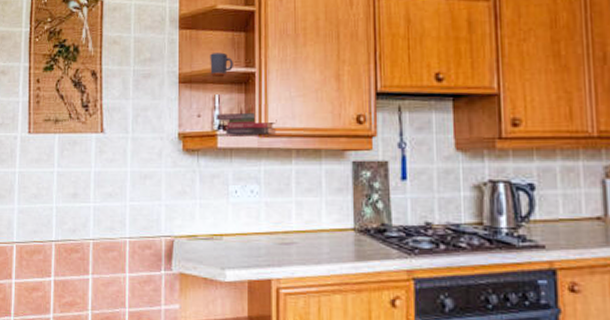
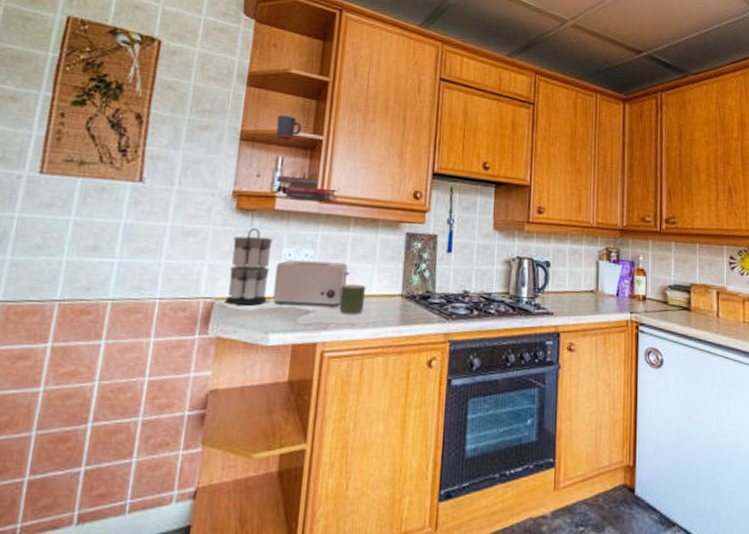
spice rack: none [183,167,221,243] -> present [224,227,273,306]
toaster: none [224,197,297,244] -> present [272,260,350,308]
mug: none [289,218,316,252] -> present [338,284,366,316]

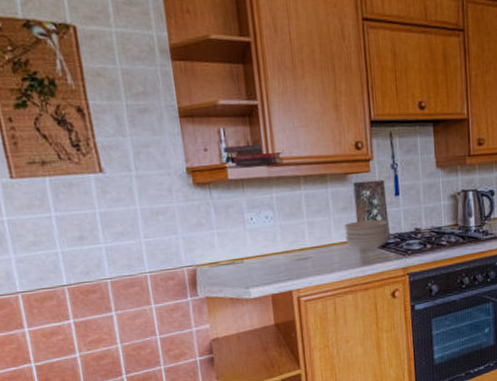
spice rack: present [224,227,273,306] -> none [198,199,242,269]
toaster: present [272,260,350,308] -> none [242,219,310,264]
mug: present [276,115,301,140] -> none [209,85,235,111]
mug: present [338,284,366,316] -> none [303,236,327,265]
bowl: none [387,273,436,309] -> present [345,219,390,251]

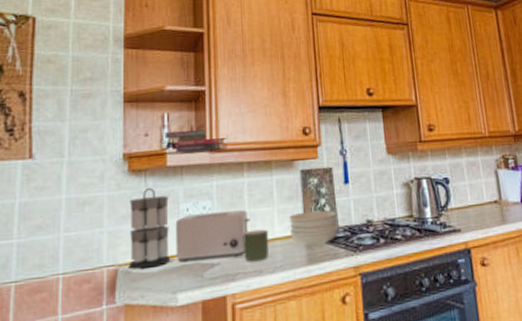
spice rack: none [198,199,242,269] -> present [128,187,171,270]
toaster: none [242,219,310,264] -> present [175,210,251,263]
mug: none [303,236,327,265] -> present [242,229,269,264]

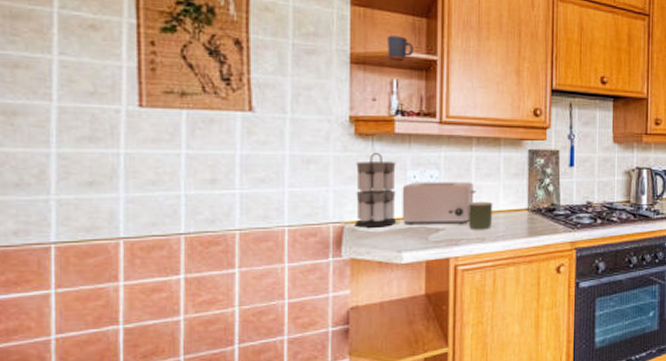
mug: none [158,71,182,96] -> present [387,35,413,62]
books: present [165,130,228,154] -> none [393,99,459,124]
bowl: present [290,210,339,247] -> none [514,189,560,221]

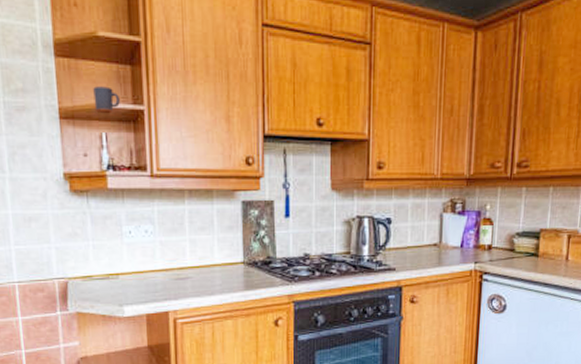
spice rack: present [354,152,397,228] -> none [73,208,117,283]
toaster: present [402,182,477,226] -> none [119,236,191,280]
mug: present [468,201,493,231] -> none [183,255,209,285]

